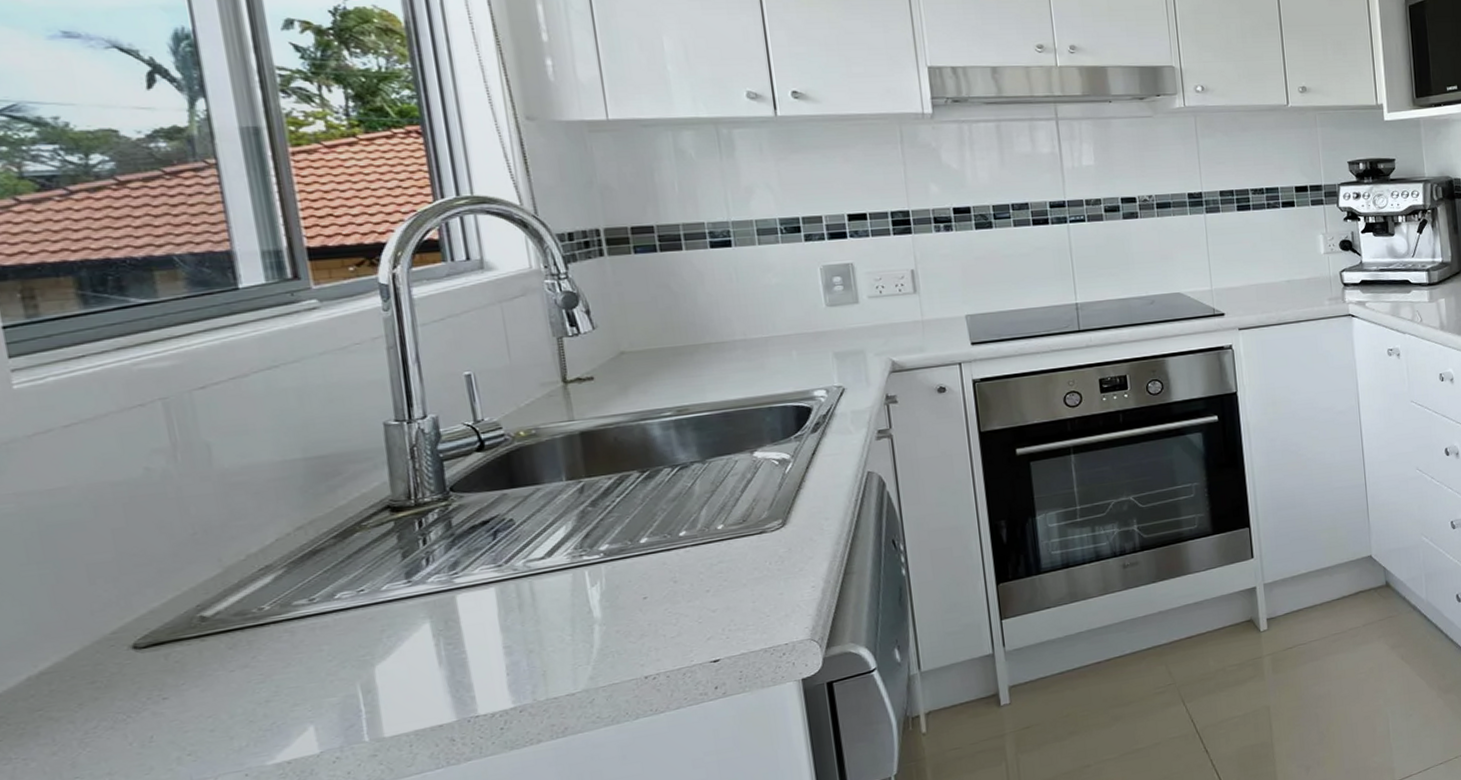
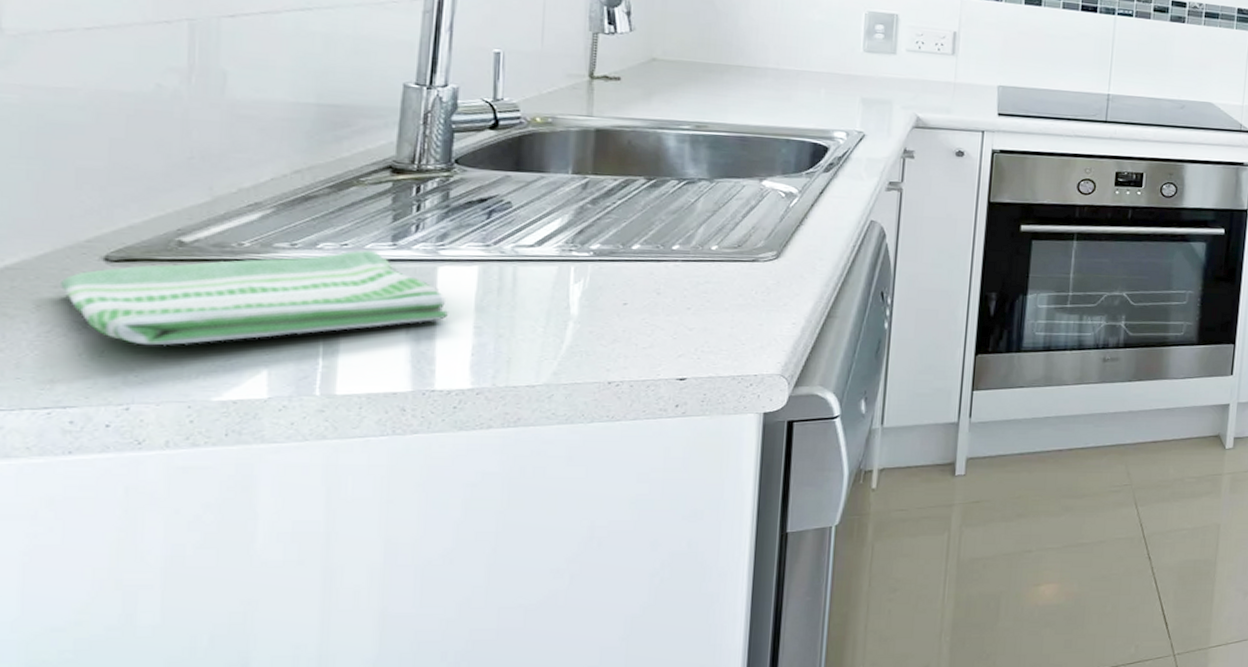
dish towel: none [95,591,476,724] -> present [59,250,448,346]

